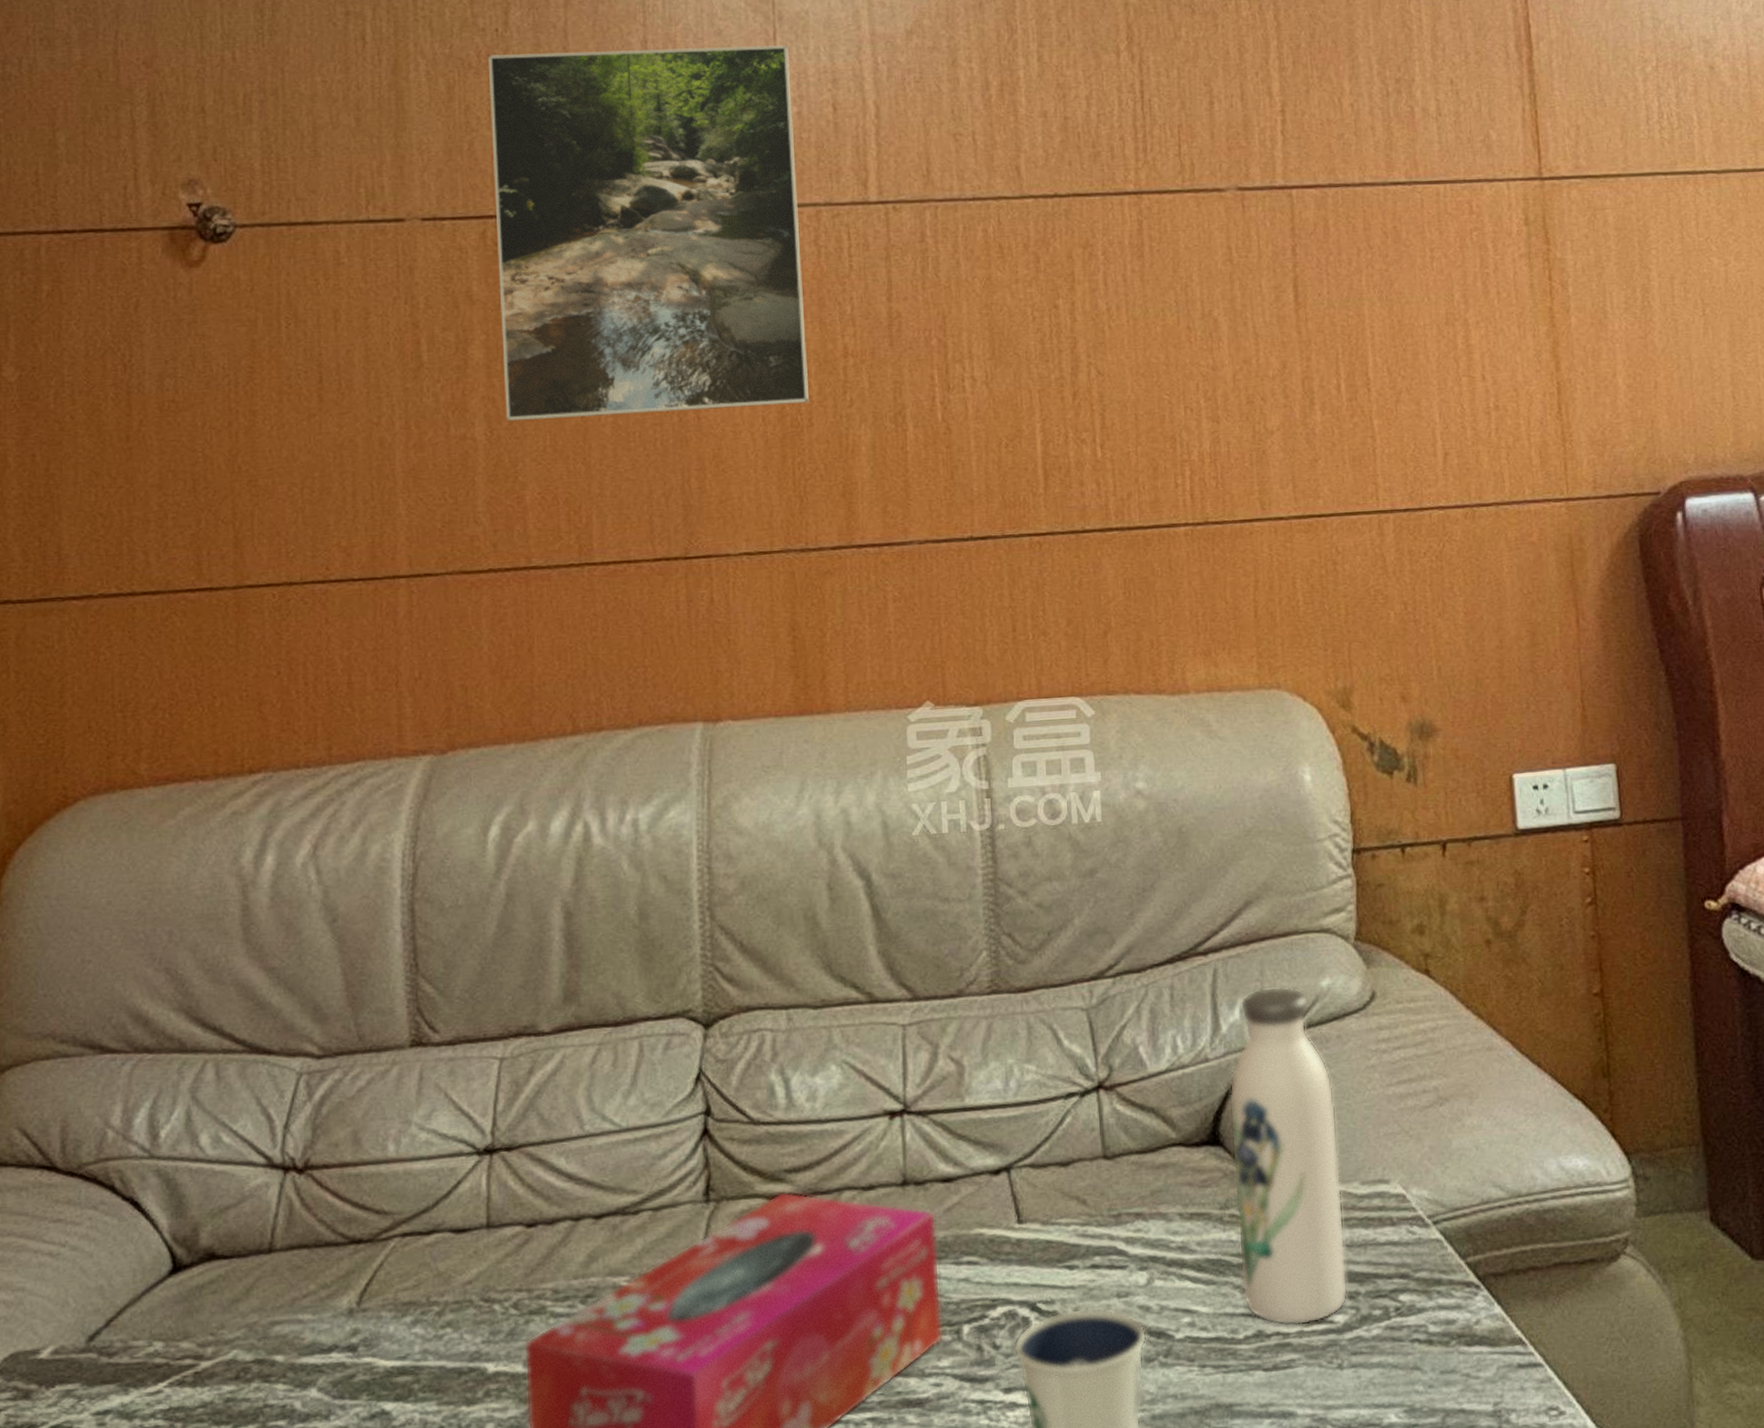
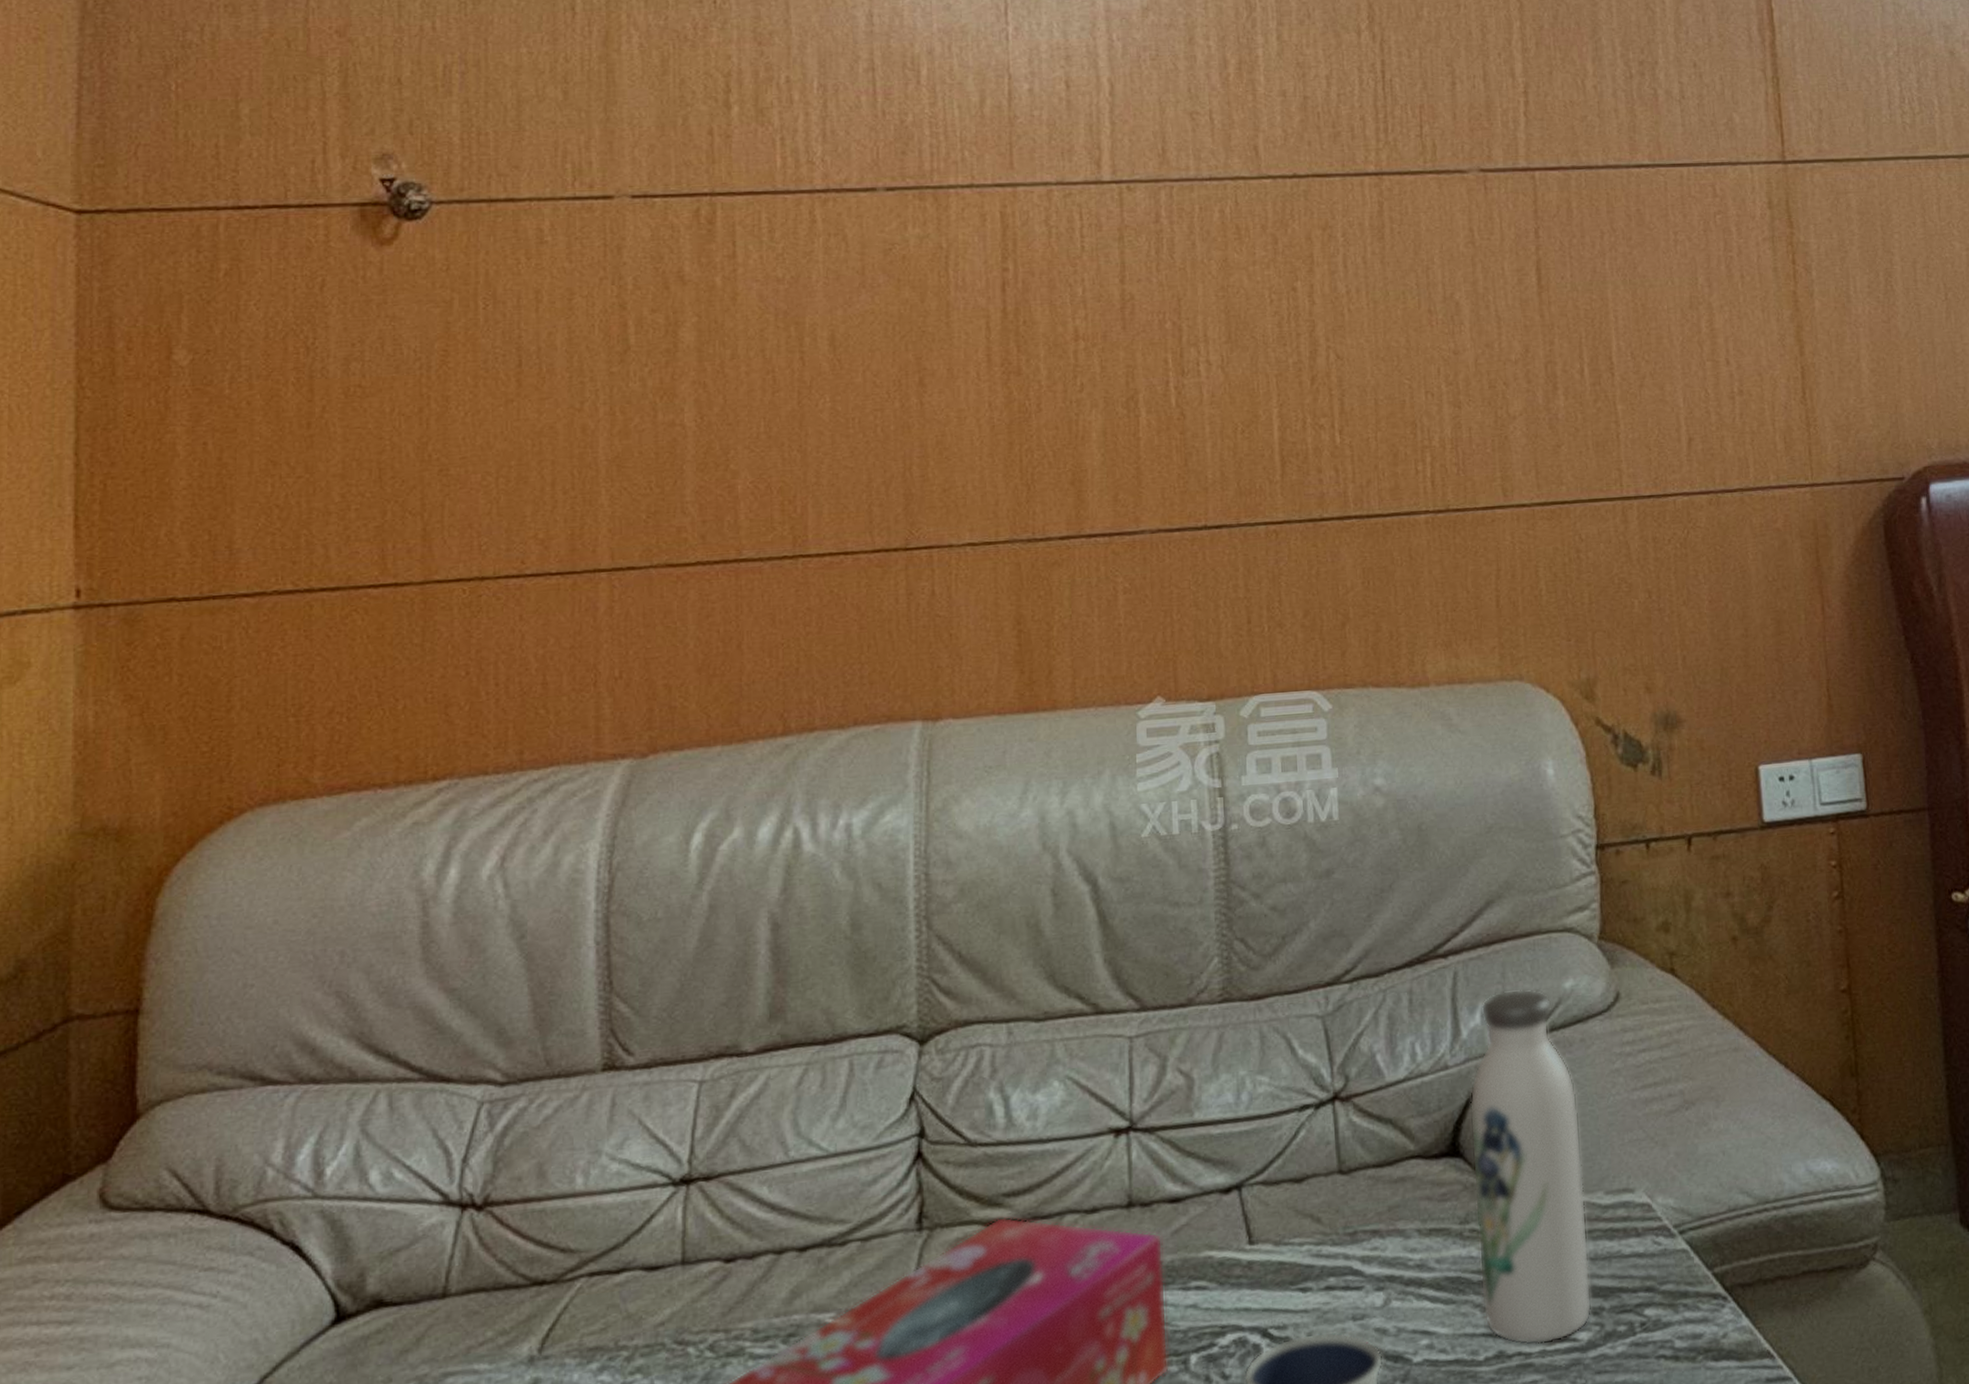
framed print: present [487,45,809,422] -> none [705,20,1037,407]

